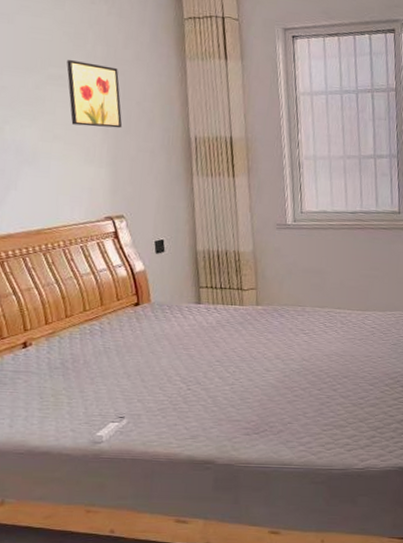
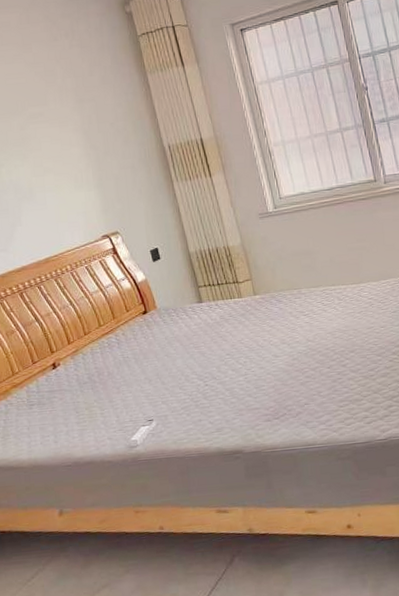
wall art: present [67,59,123,128] -> none [43,95,102,156]

